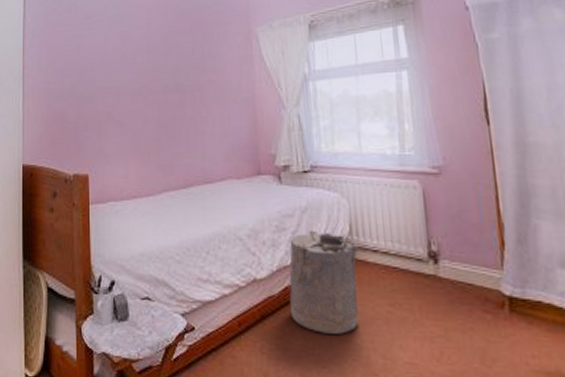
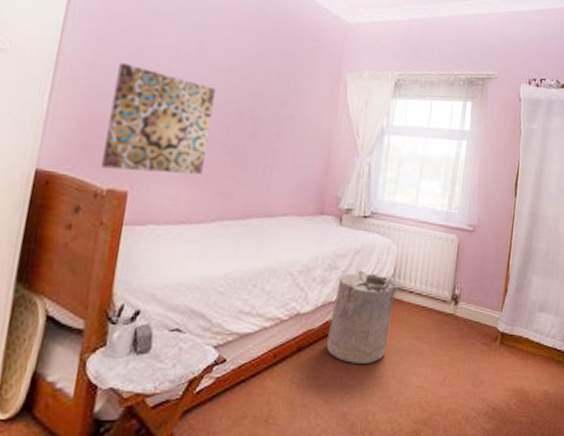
wall art: none [65,64,143,157] -> present [101,62,217,175]

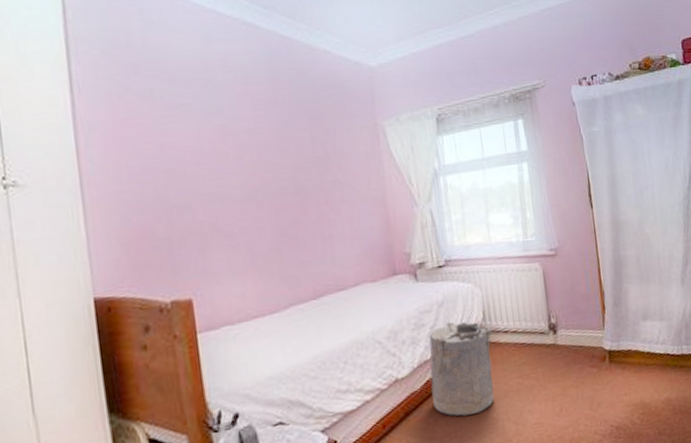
wall art: present [101,62,217,175] -> none [145,167,261,282]

